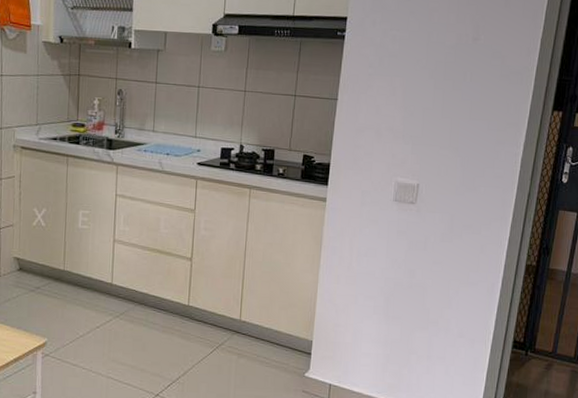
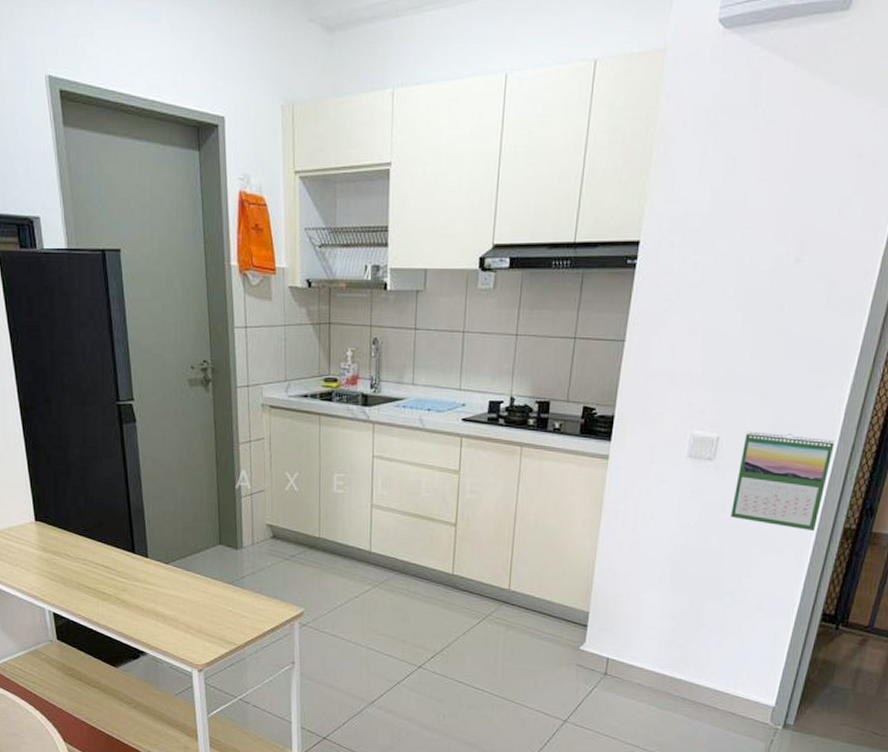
calendar: none [432,179,514,267] -> present [731,431,835,531]

